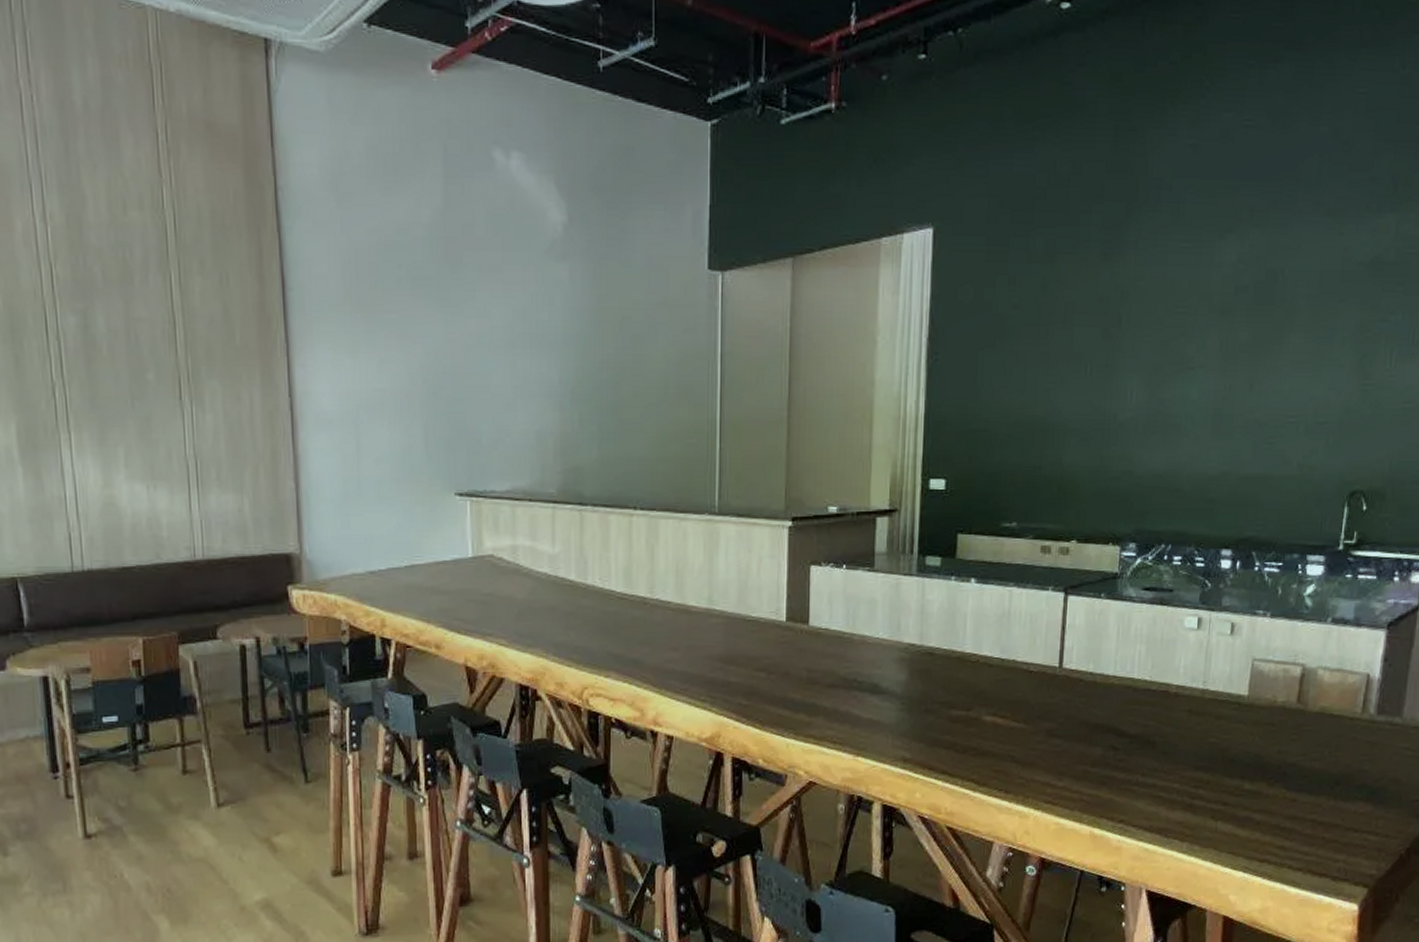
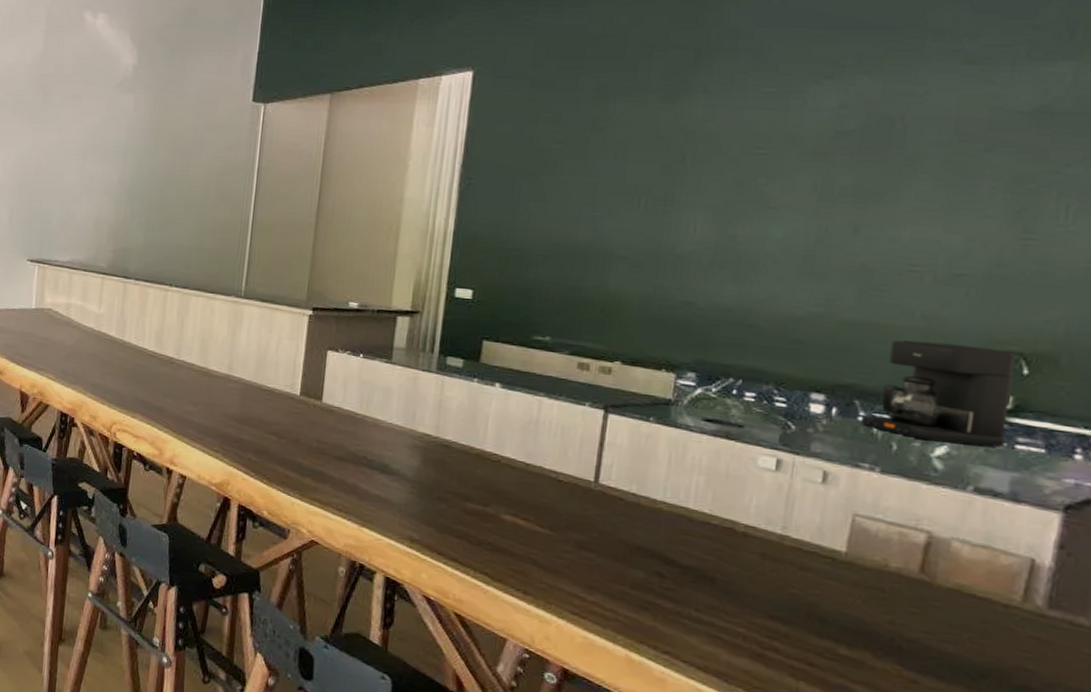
coffee maker: none [1257,488,1358,582] -> present [862,340,1016,448]

